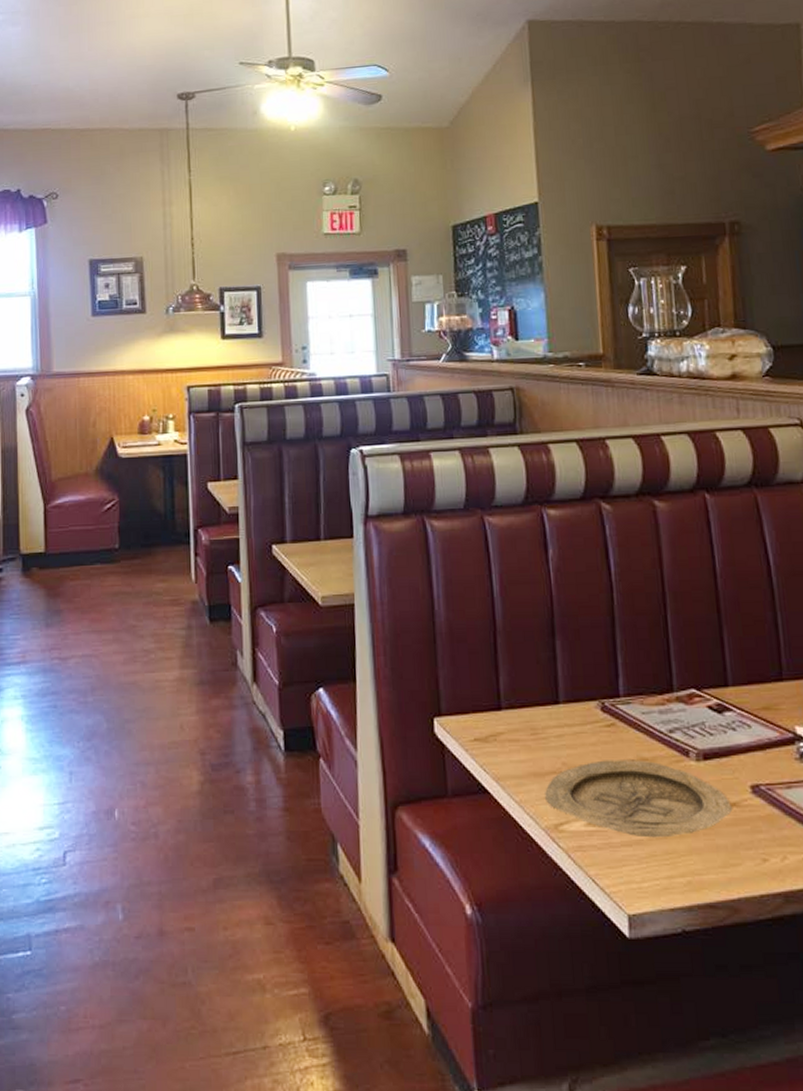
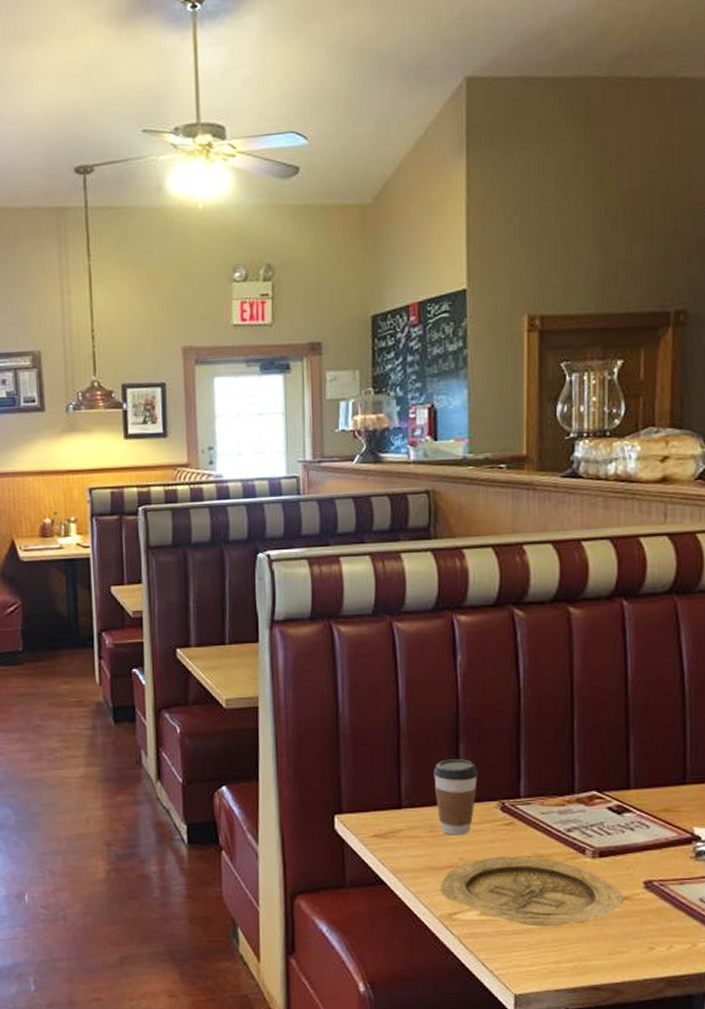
coffee cup: none [531,657,576,739] -> present [433,759,478,836]

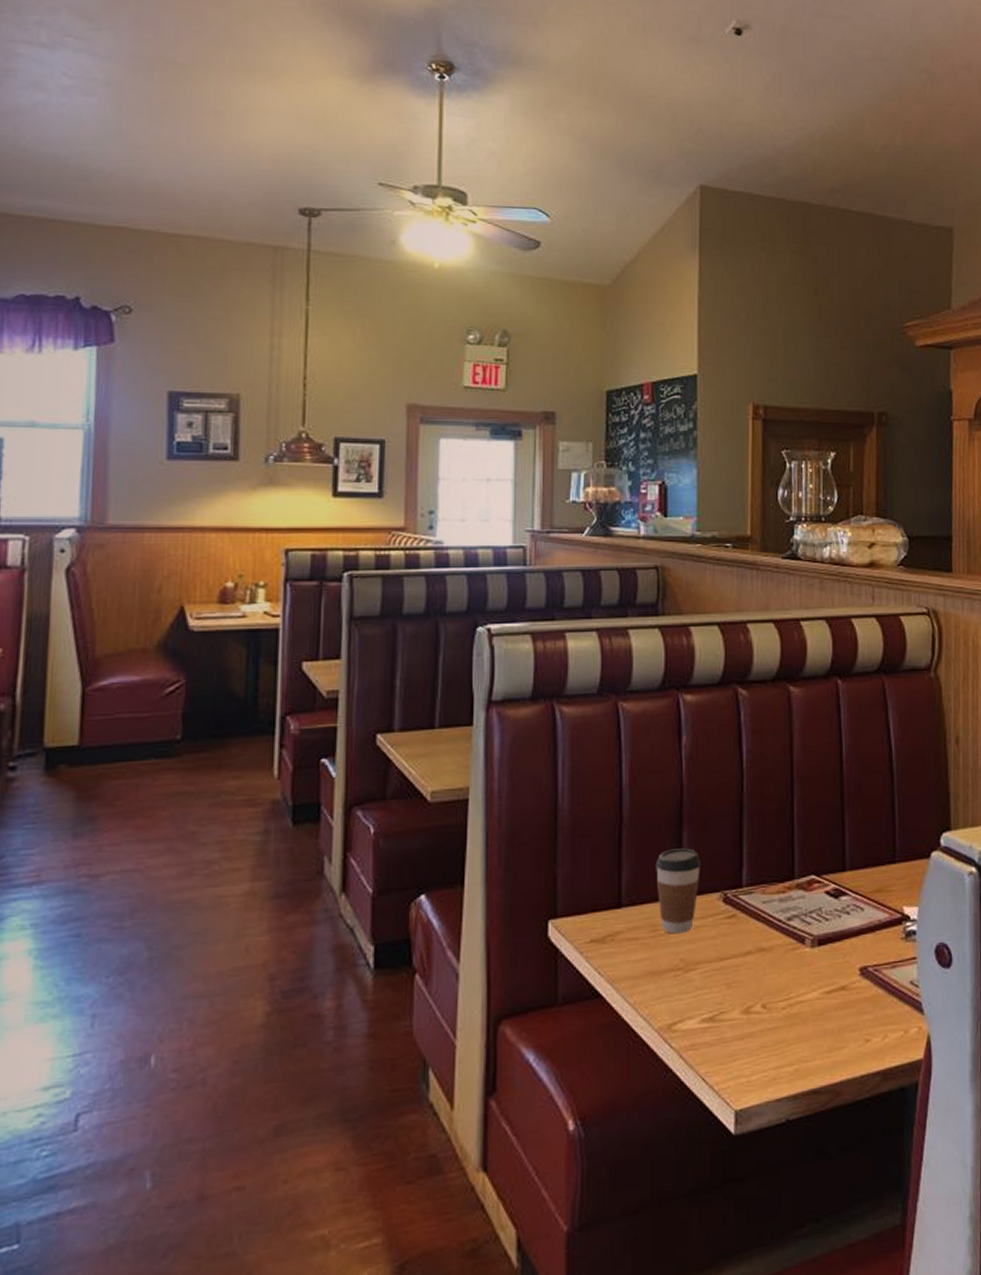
plate: present [441,856,623,927] -> none [661,950,841,1029]

